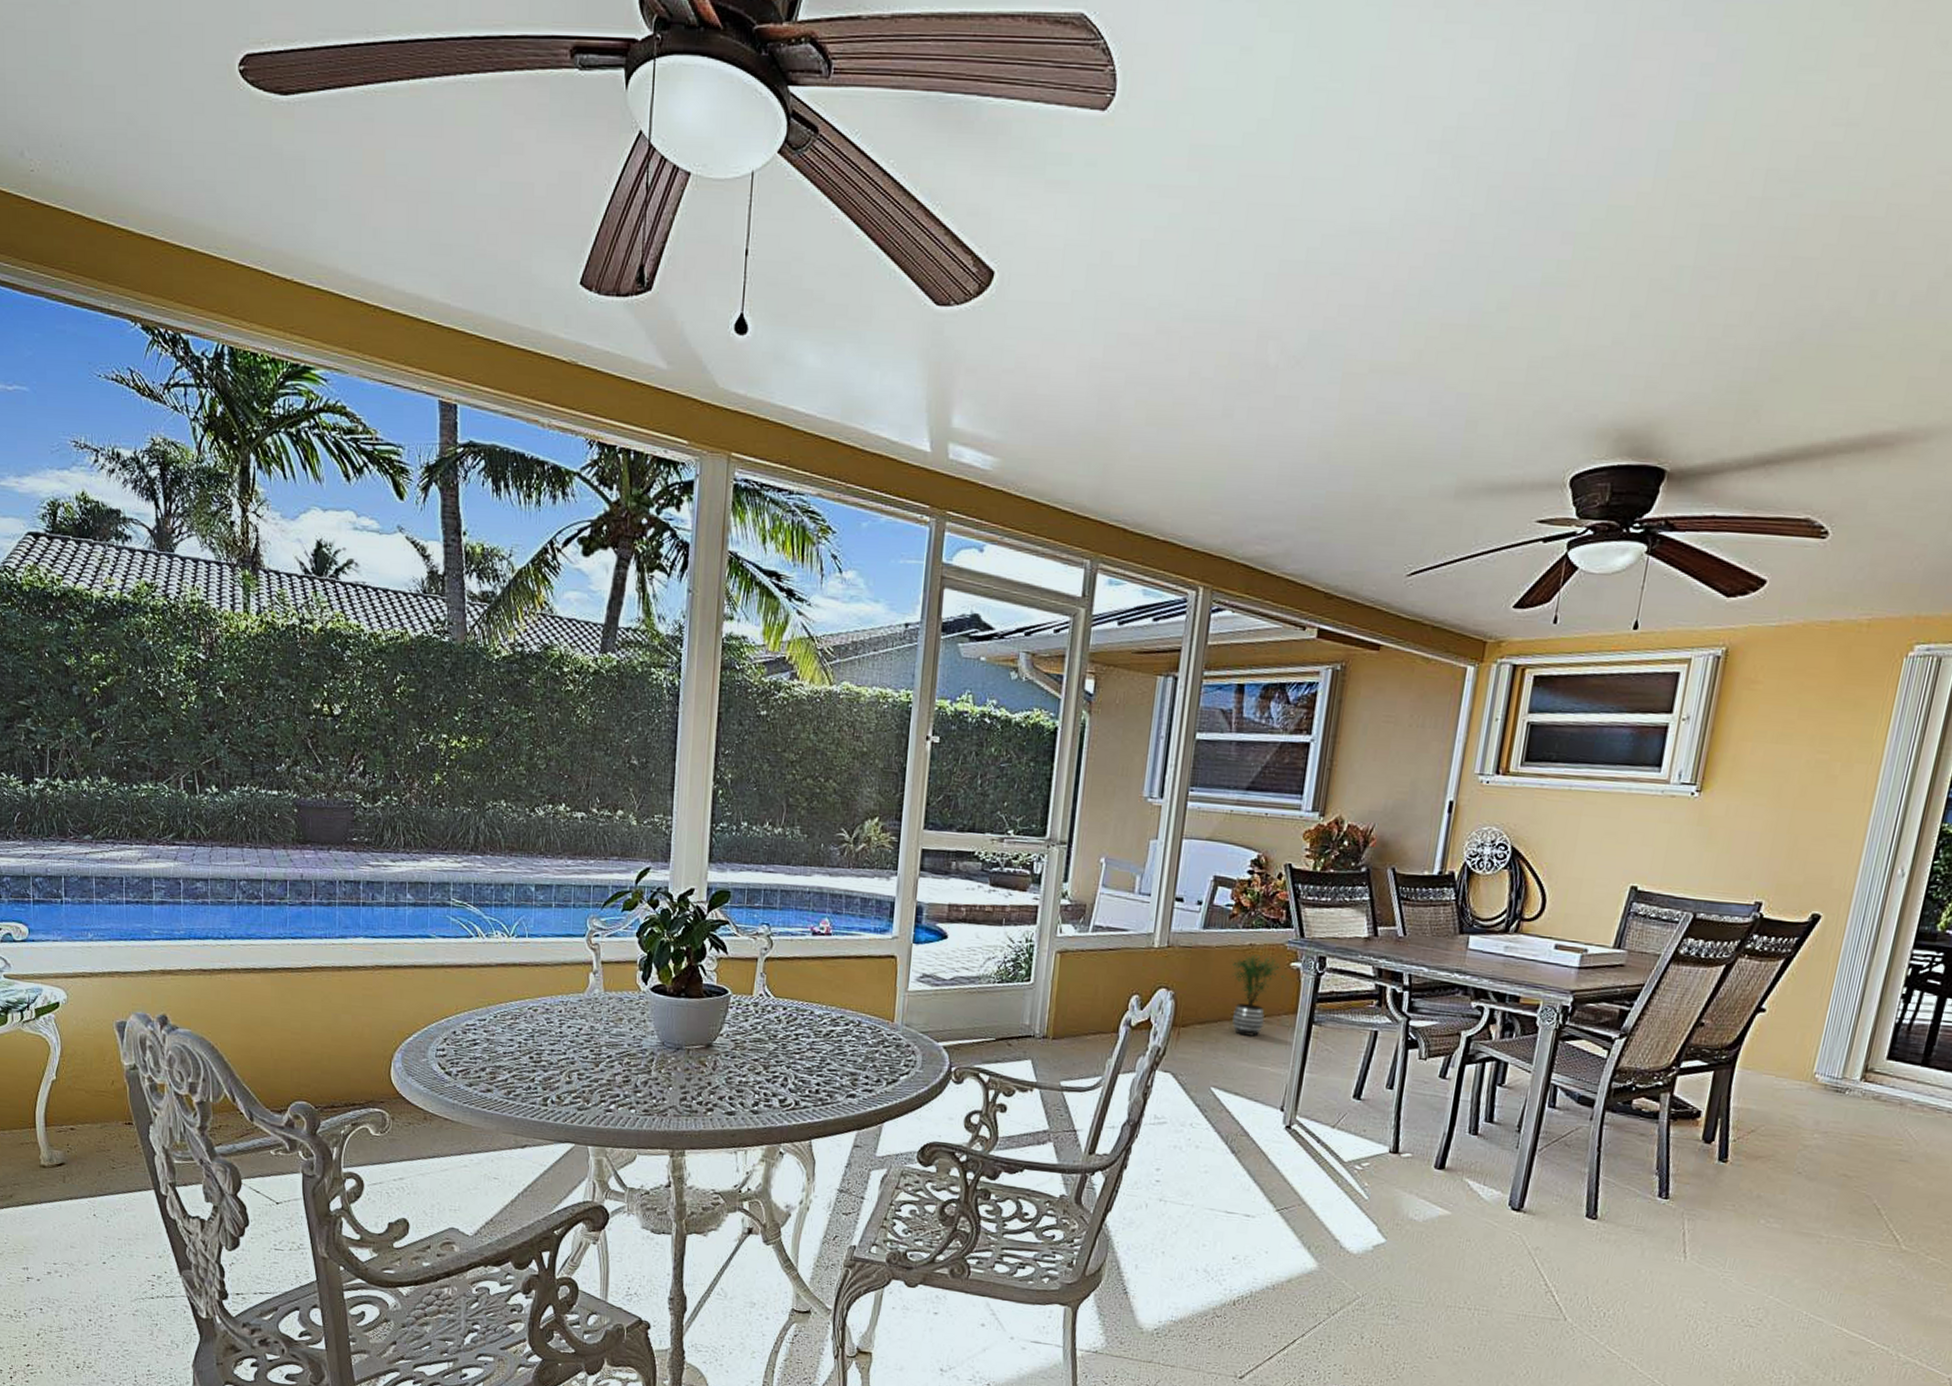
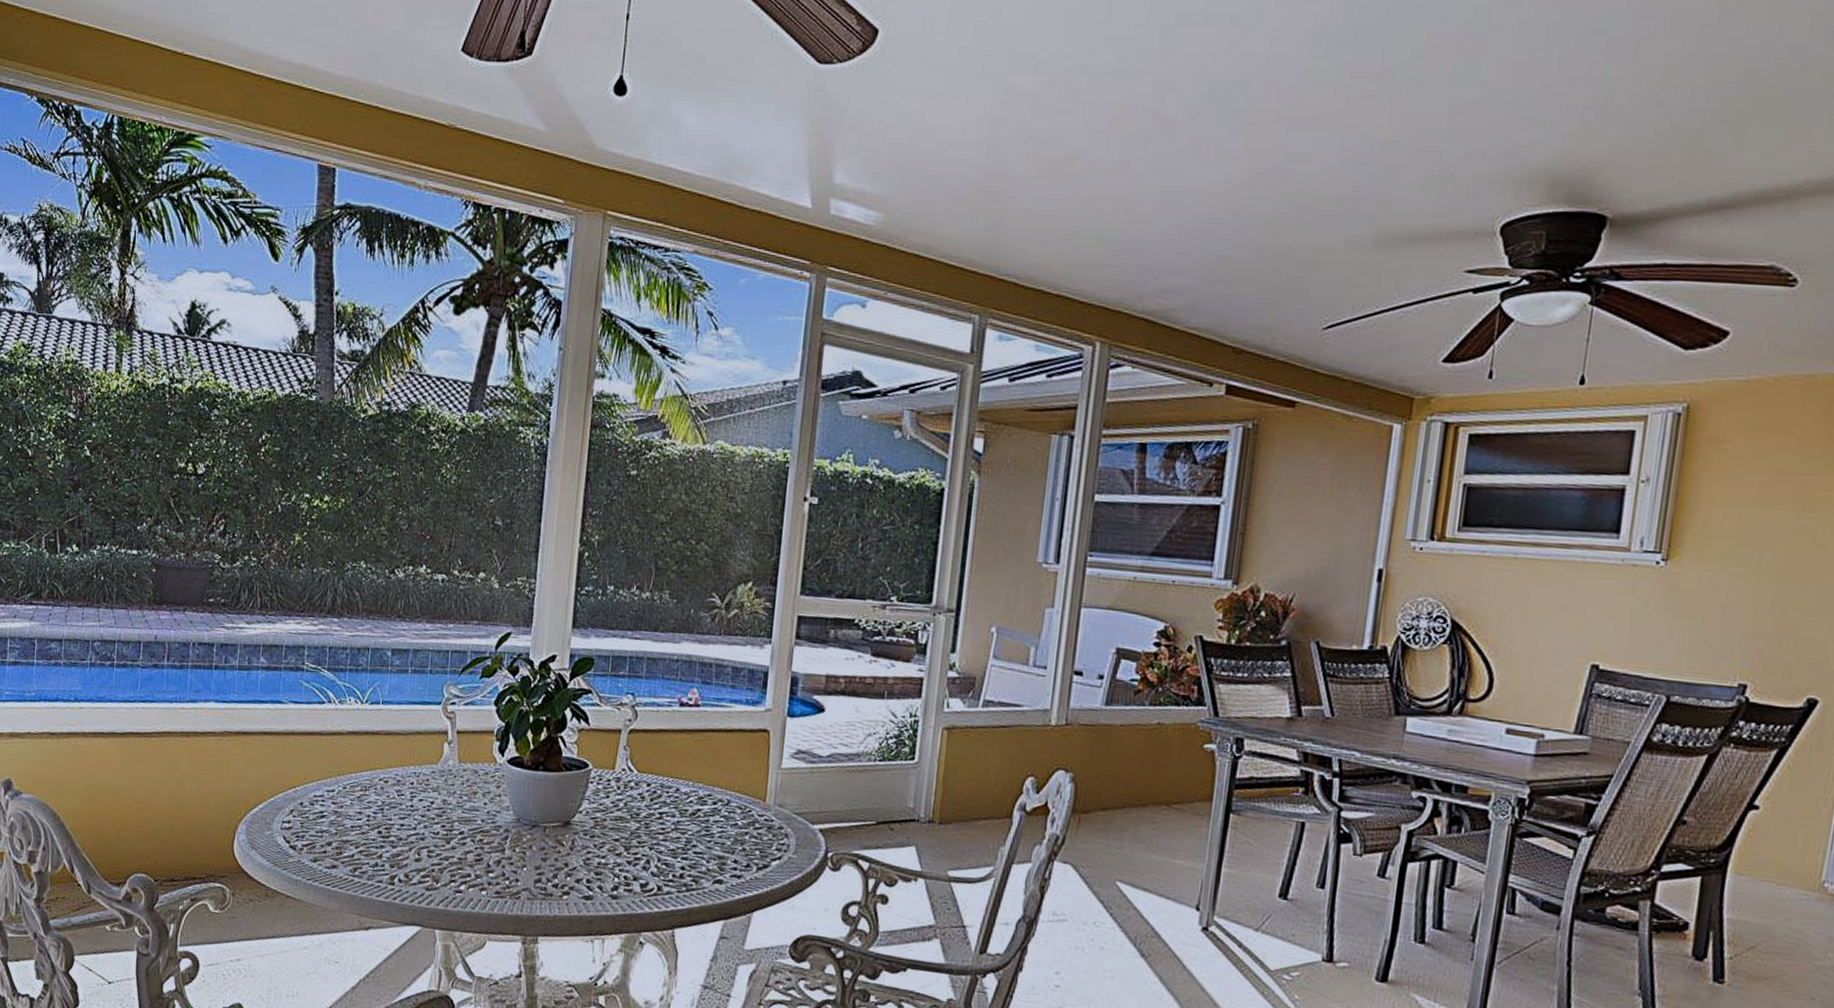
potted plant: present [1230,954,1286,1037] -> none [1136,734,1199,826]

